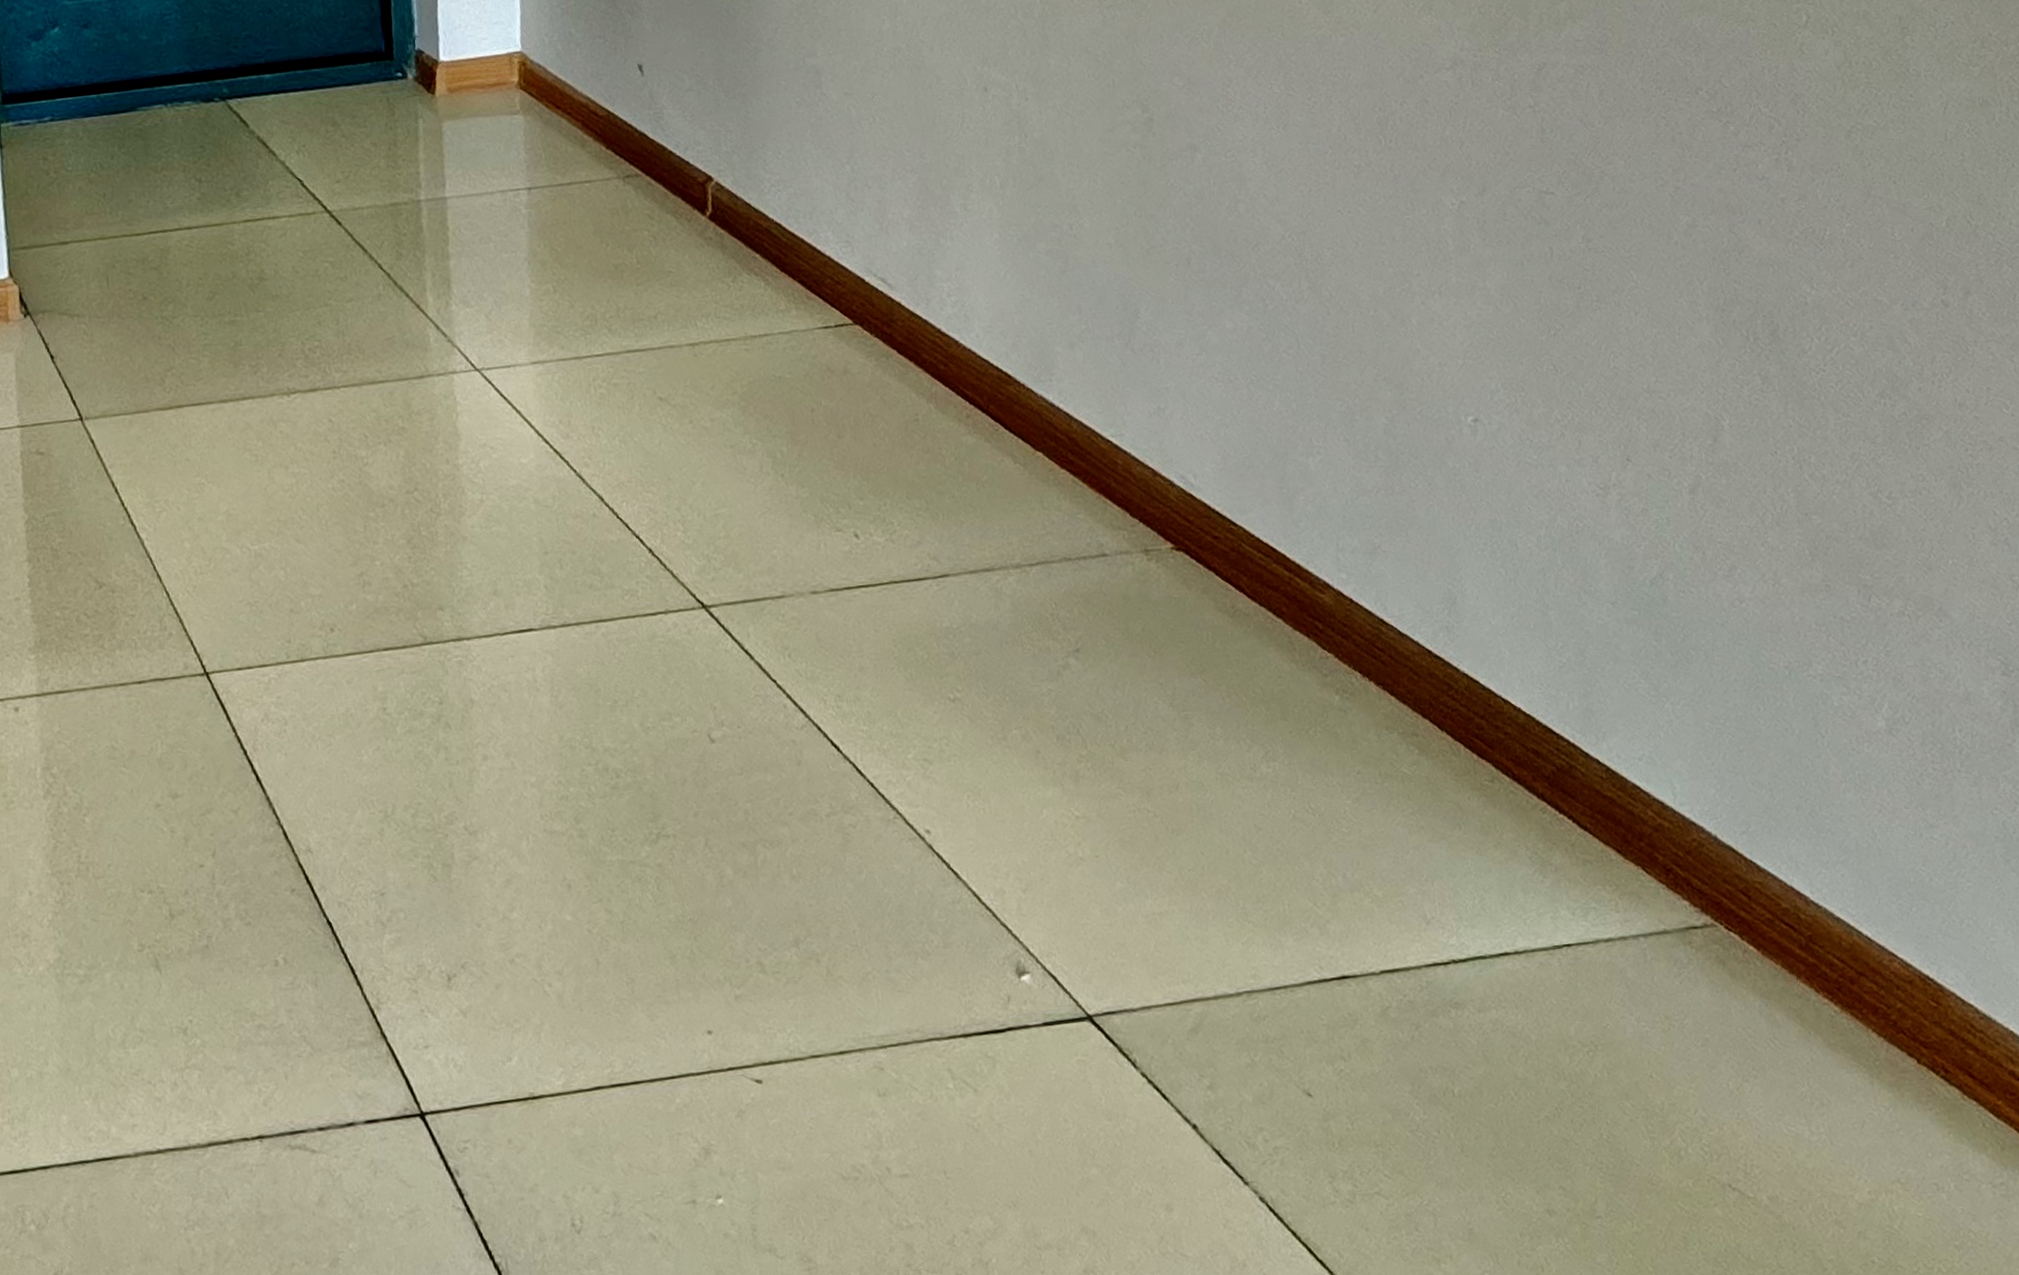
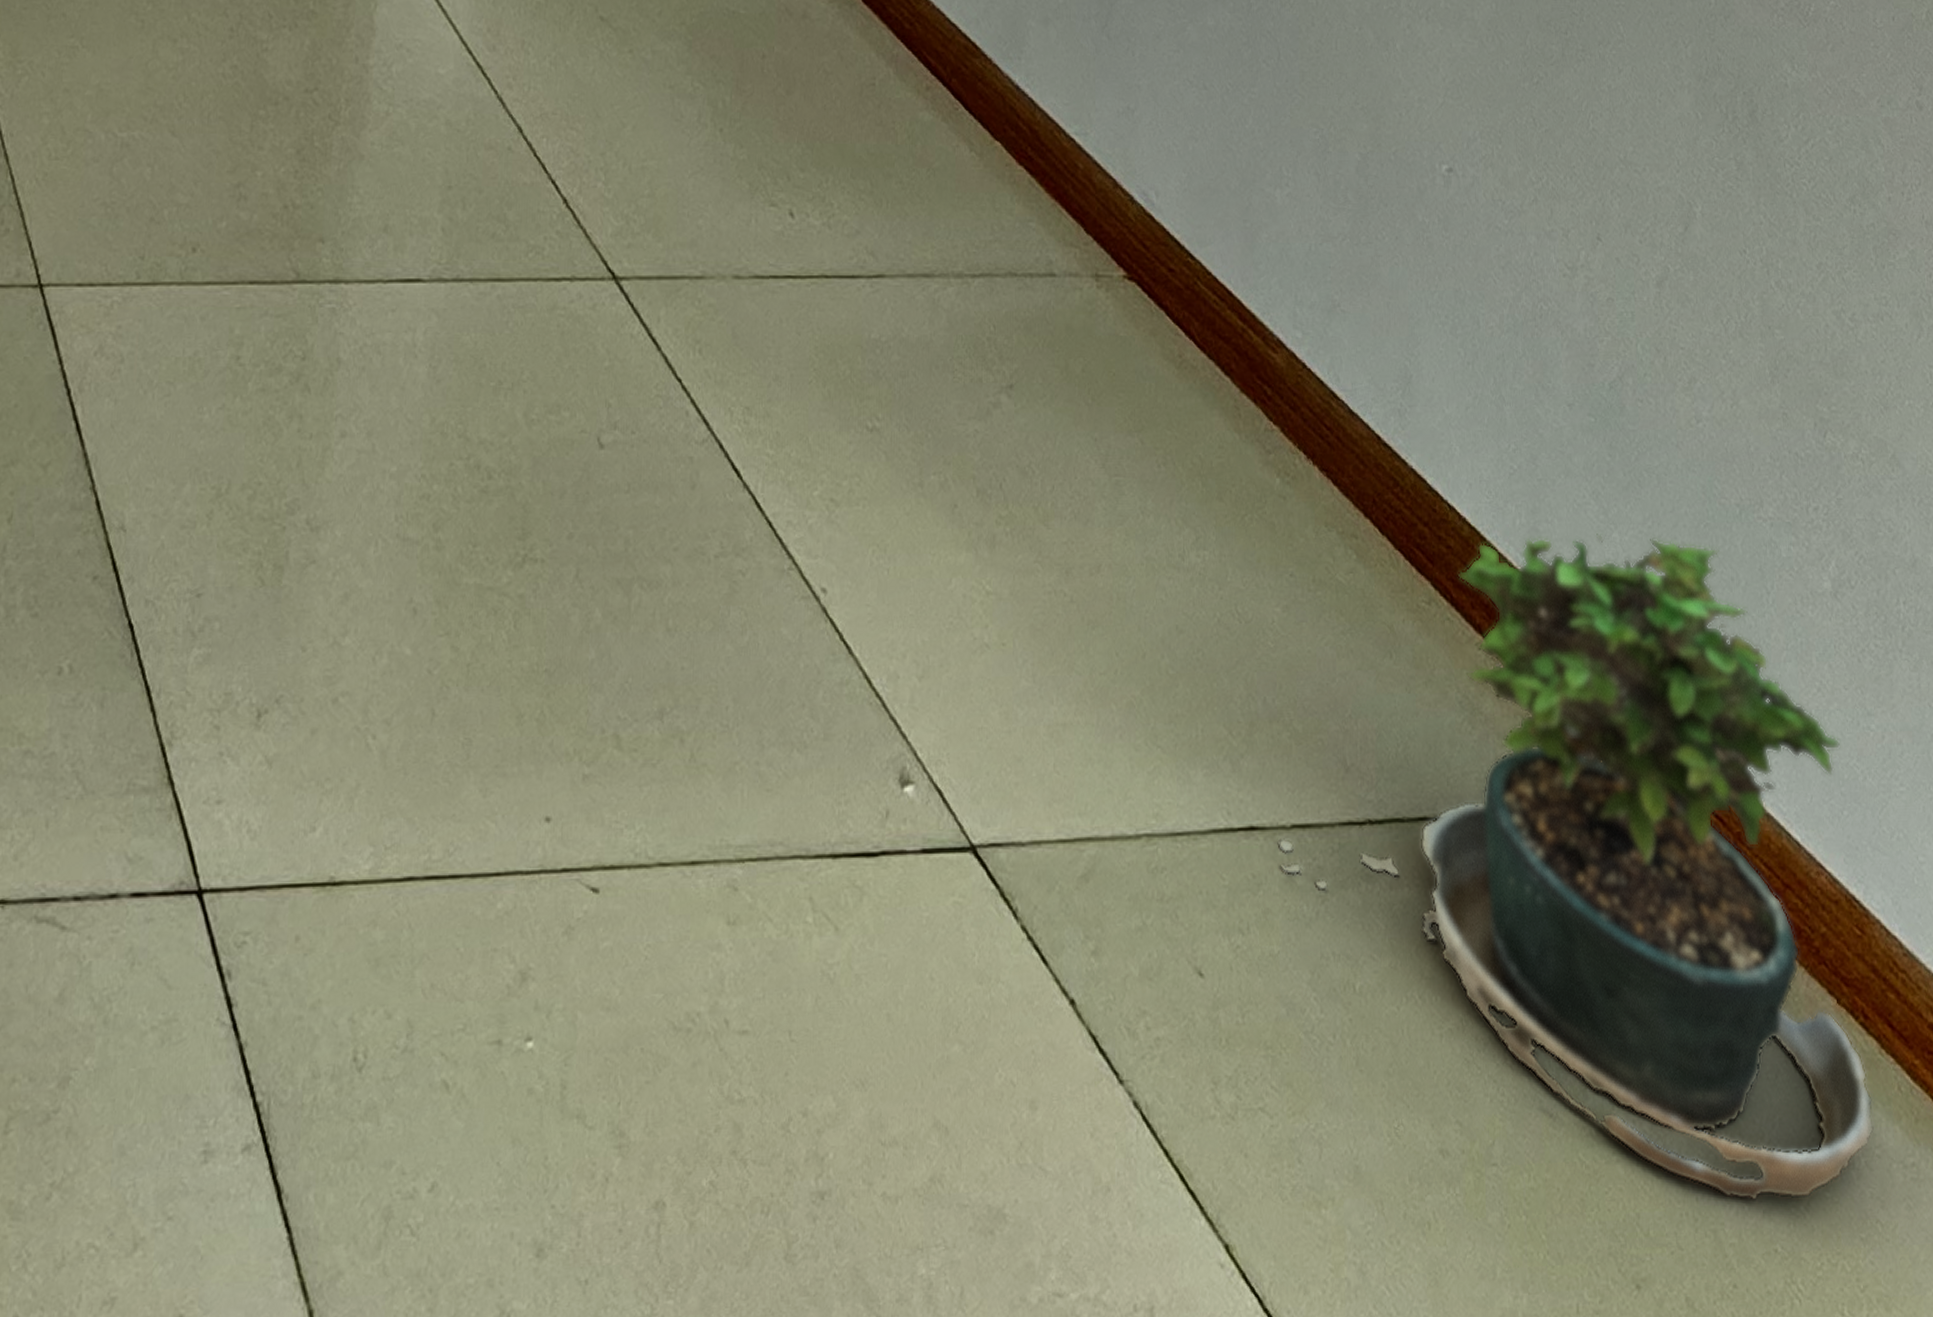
potted plant: none [1369,703,1962,1226] -> present [1277,534,1875,1202]

